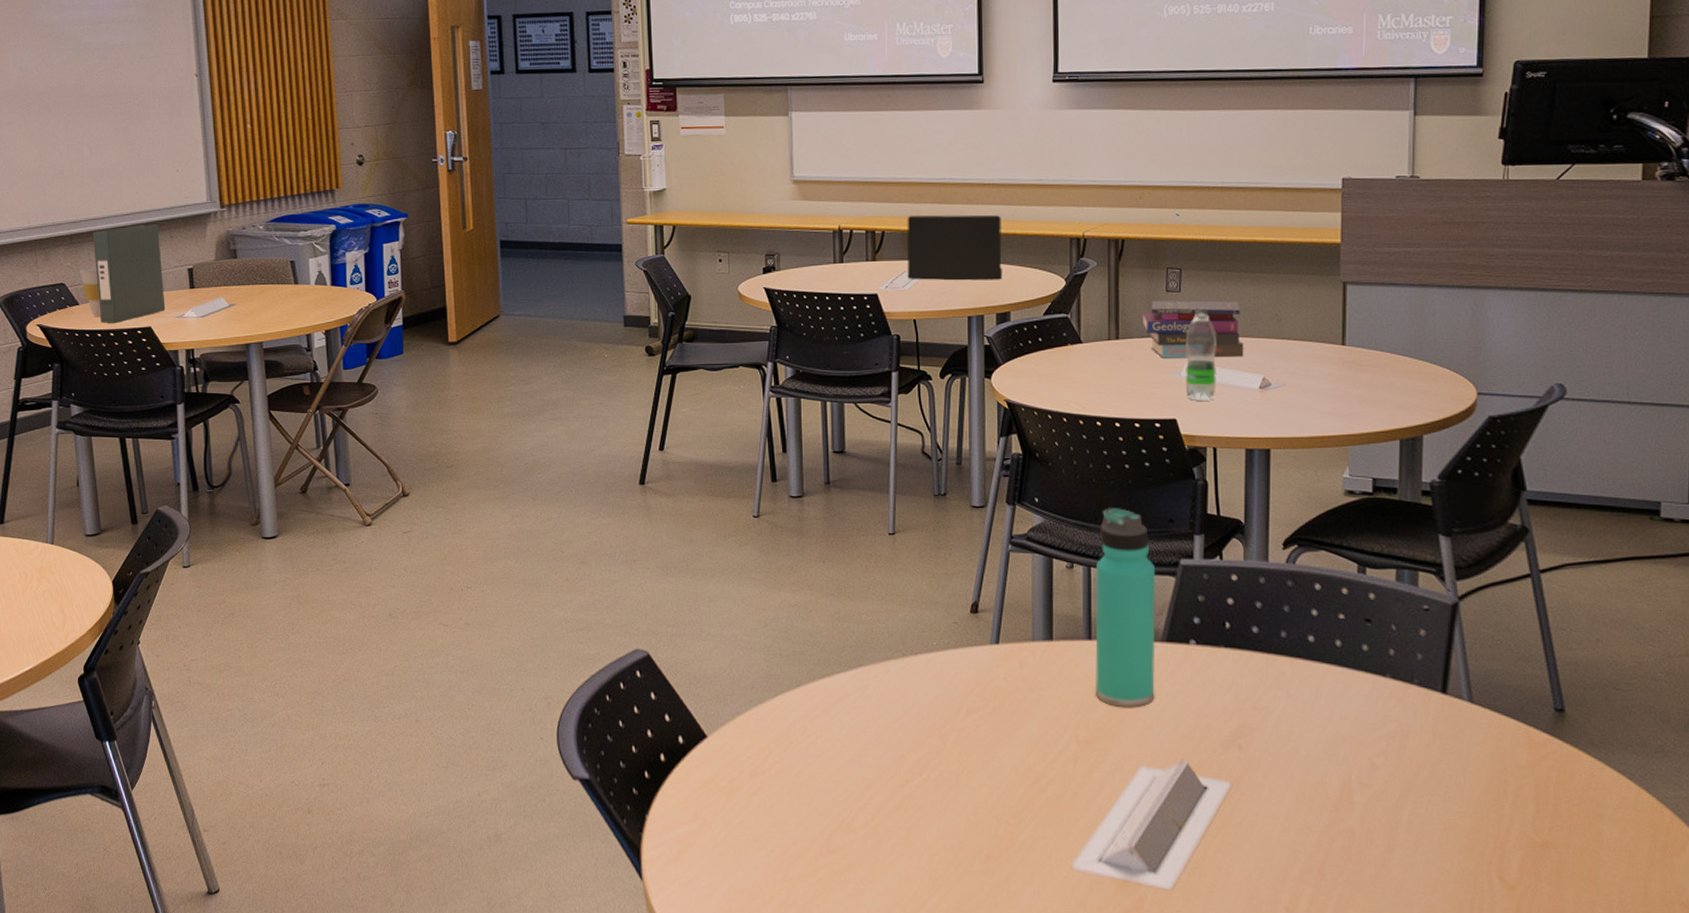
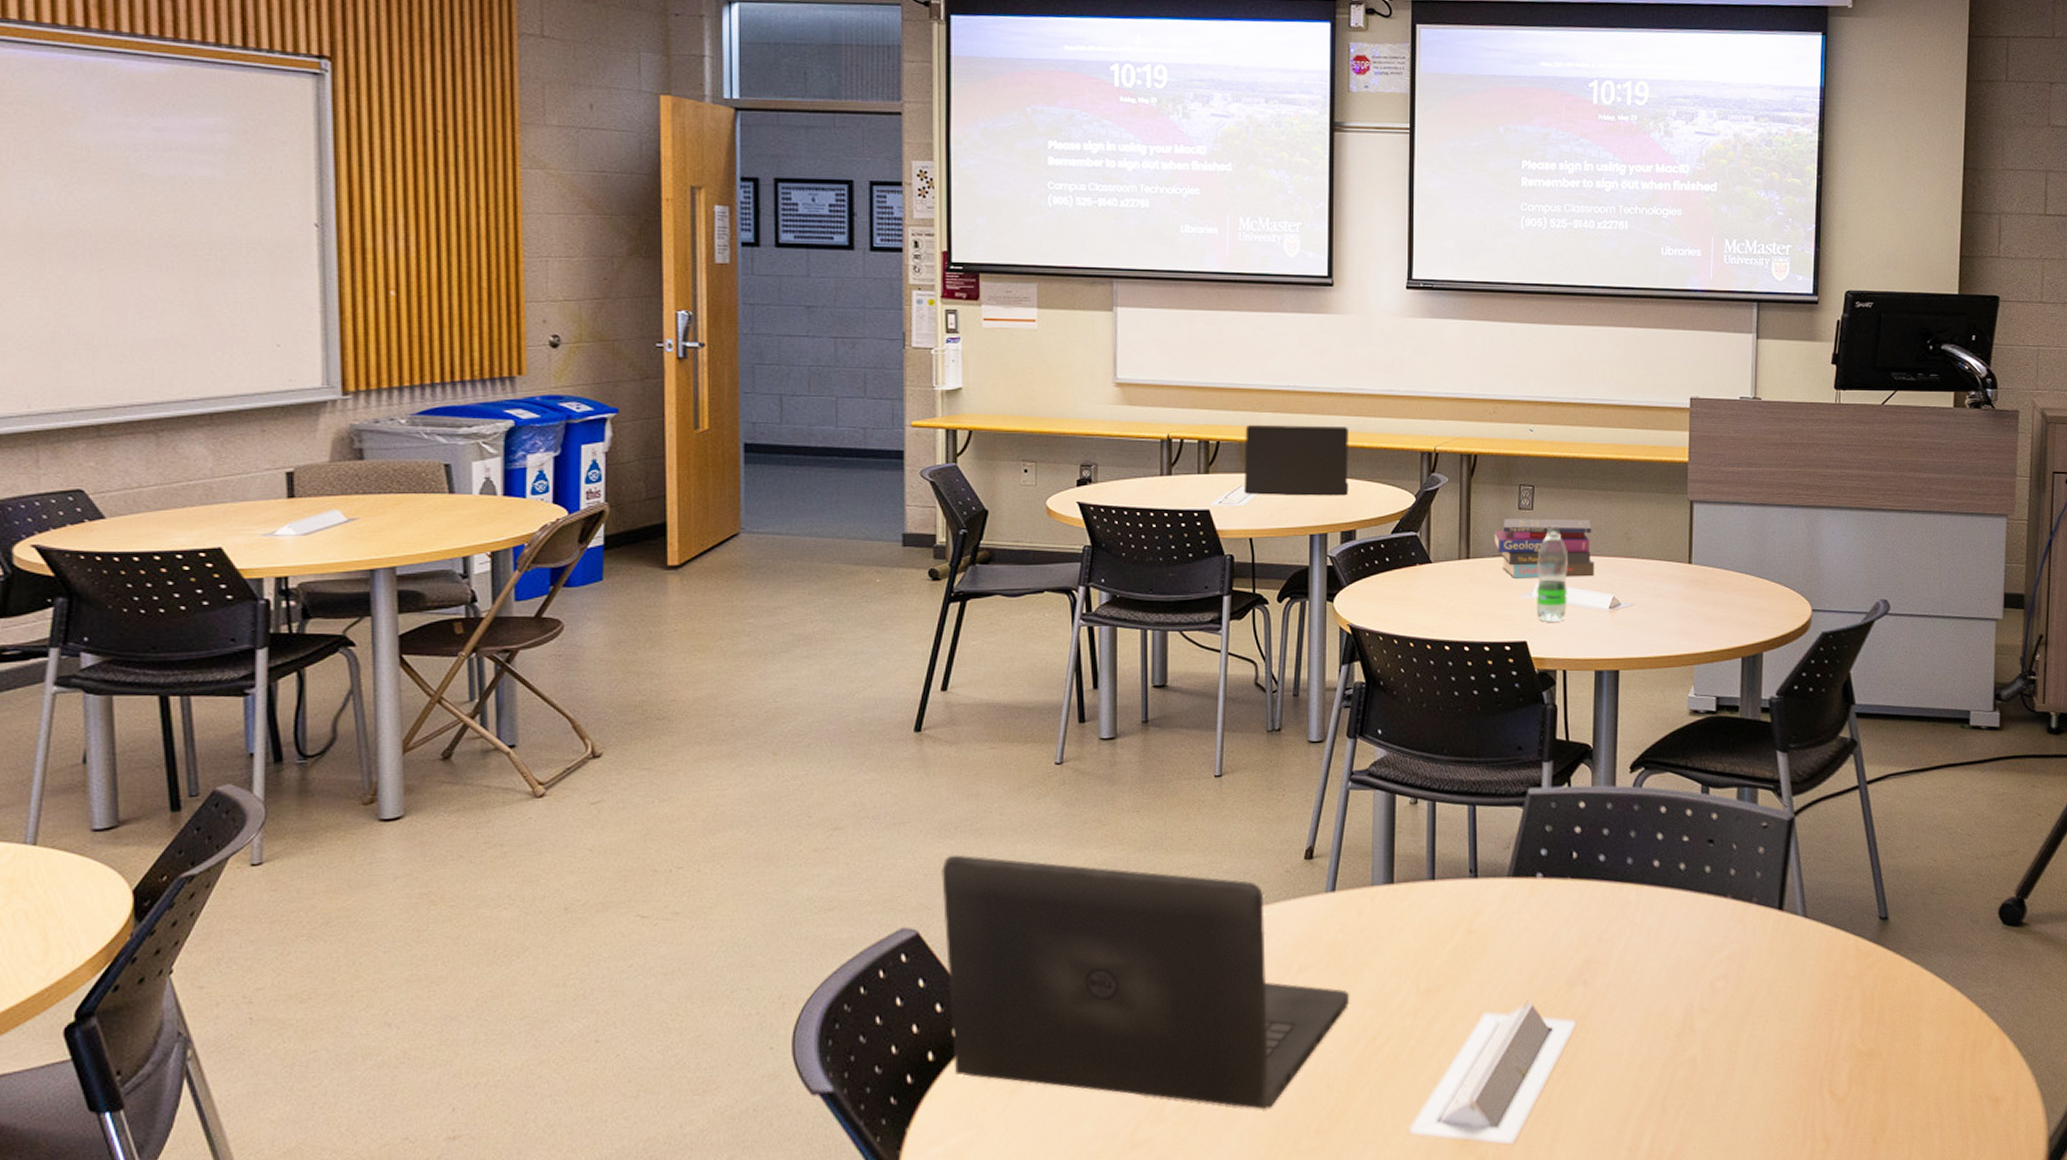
cup: present [80,269,102,317] -> none [110,471,142,535]
binder: present [92,224,166,323] -> none [135,414,247,543]
laptop: none [665,590,1015,832] -> present [942,854,1350,1109]
thermos bottle: present [1094,508,1156,708] -> none [1437,737,1503,952]

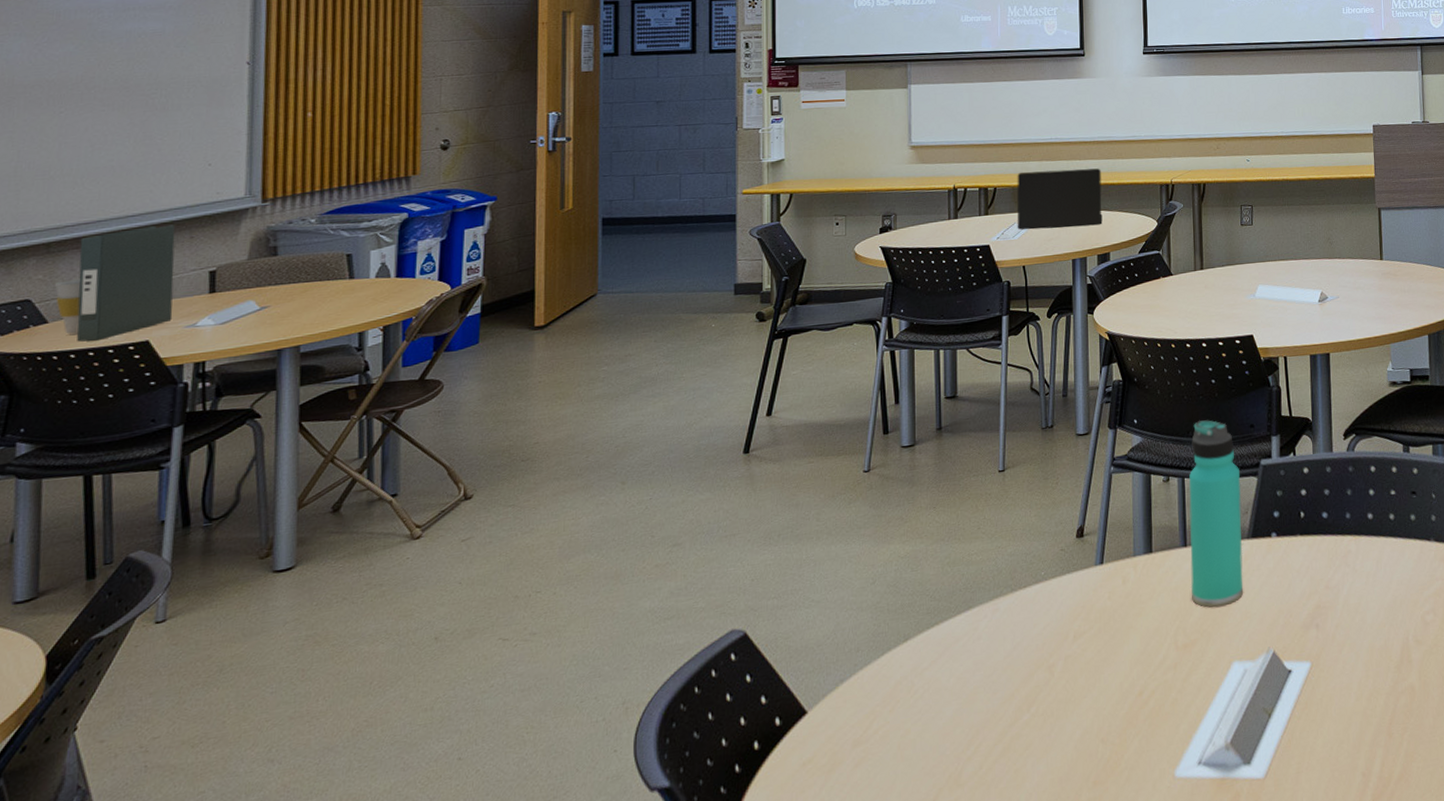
cup: none [110,471,142,535] -> present [55,279,81,336]
binder: none [135,414,247,543] -> present [76,225,176,342]
laptop: present [942,854,1350,1109] -> none [766,558,1119,768]
thermos bottle: none [1437,737,1503,952] -> present [1189,420,1243,608]
books: present [1493,518,1595,578] -> none [1221,229,1305,283]
bottle: present [1536,525,1567,622] -> none [1258,236,1285,317]

